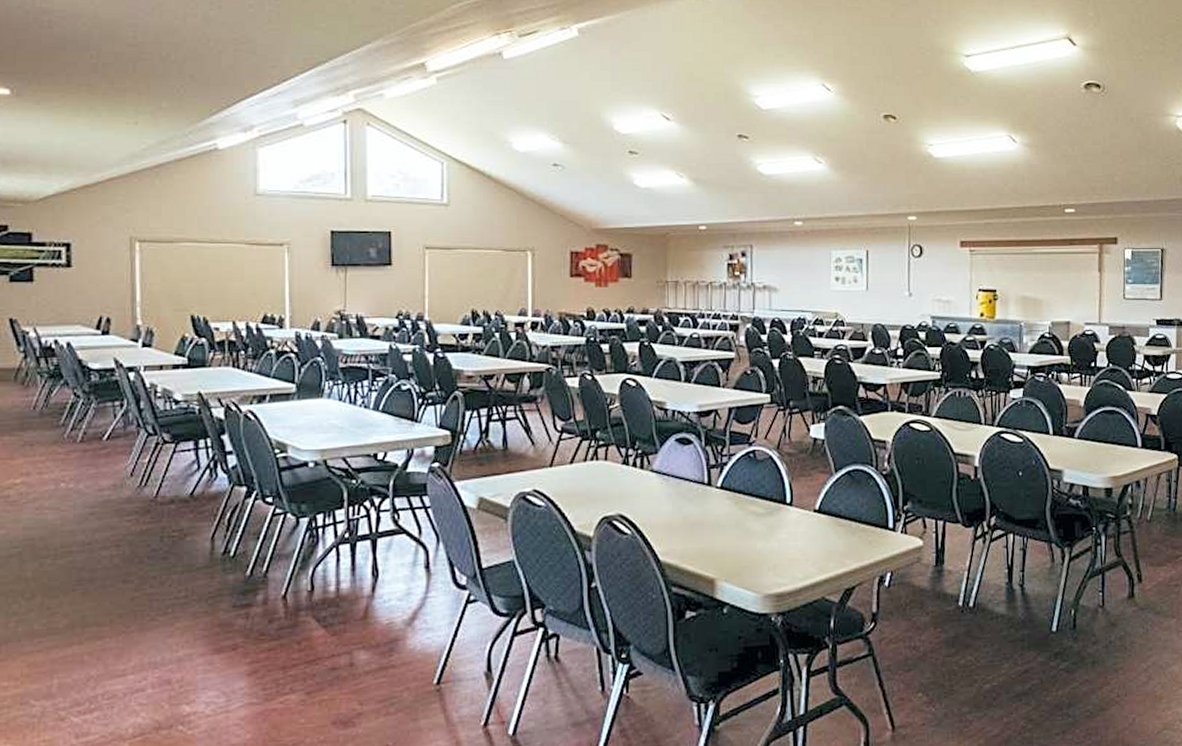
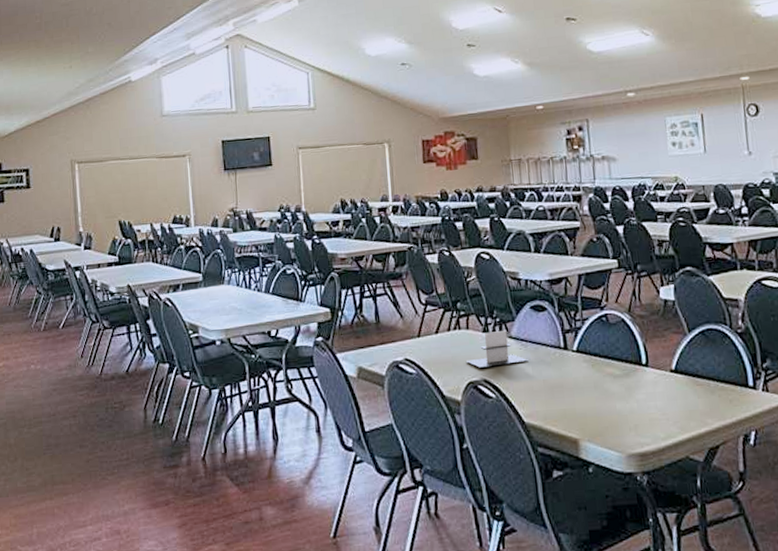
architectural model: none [602,462,669,502] -> present [466,329,528,368]

